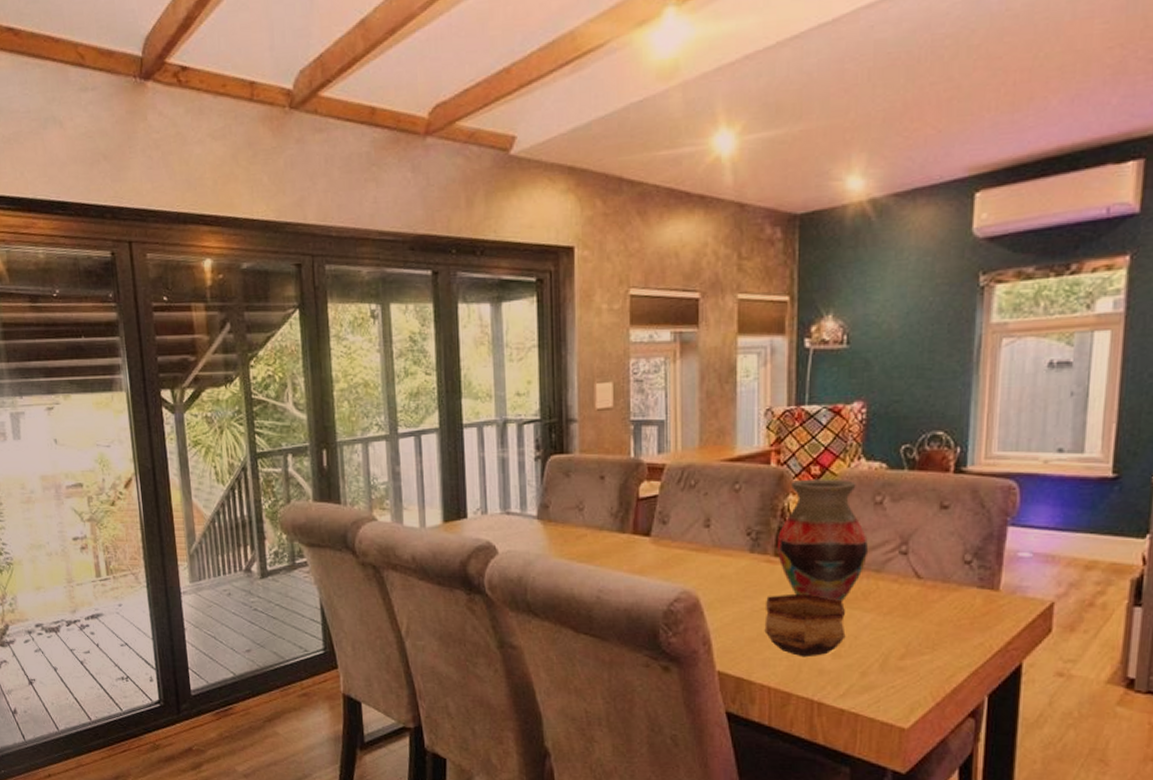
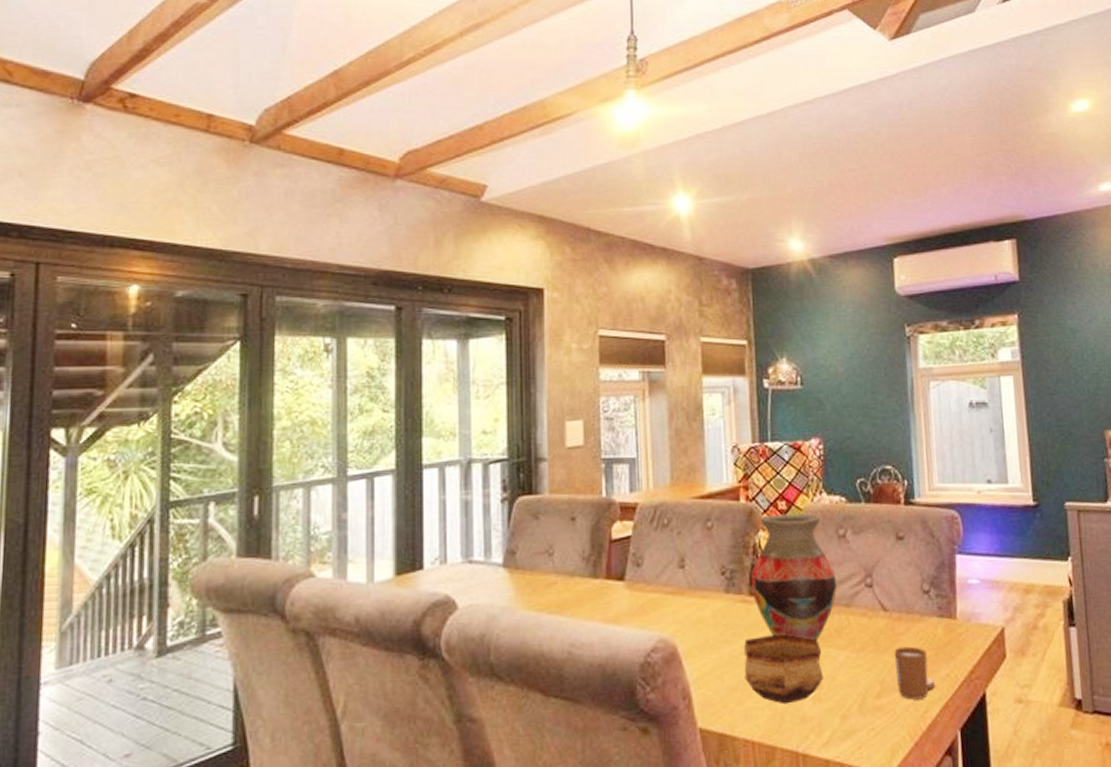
candle: none [923,613,965,664] -> present [894,646,935,700]

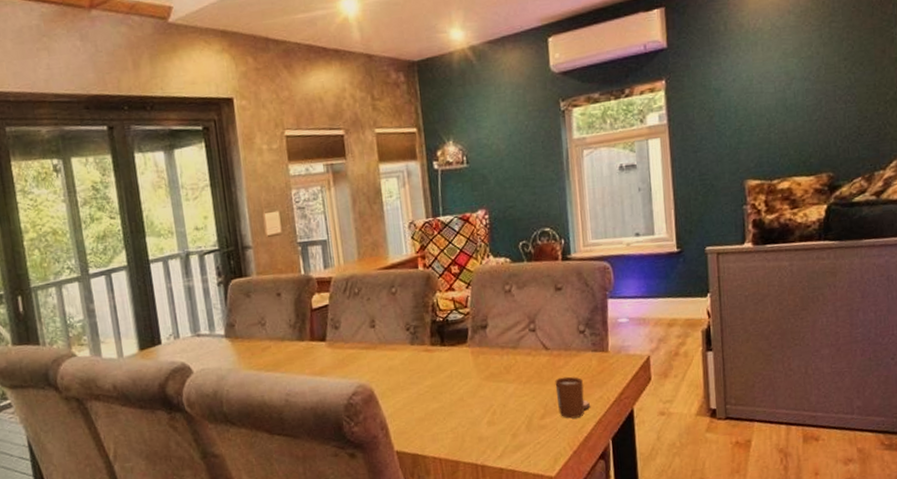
bowl: present [744,633,824,705] -> none [429,374,496,429]
vase: present [751,513,838,641] -> none [431,275,505,378]

